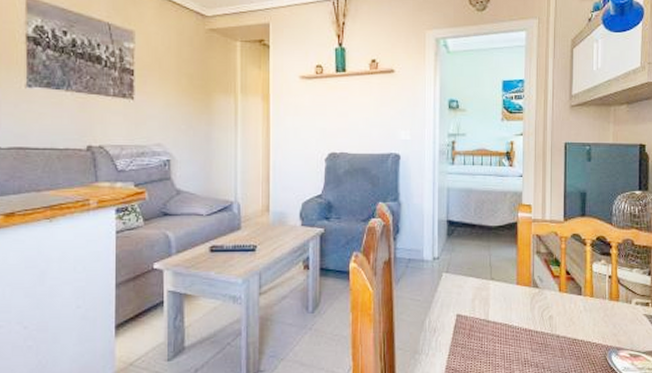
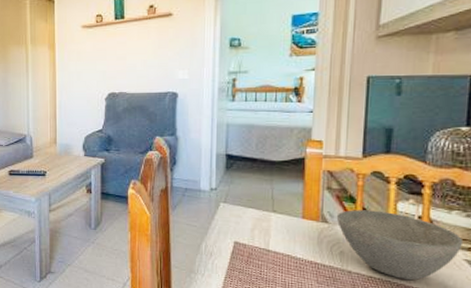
bowl: none [545,272,643,340] -> present [336,210,464,281]

